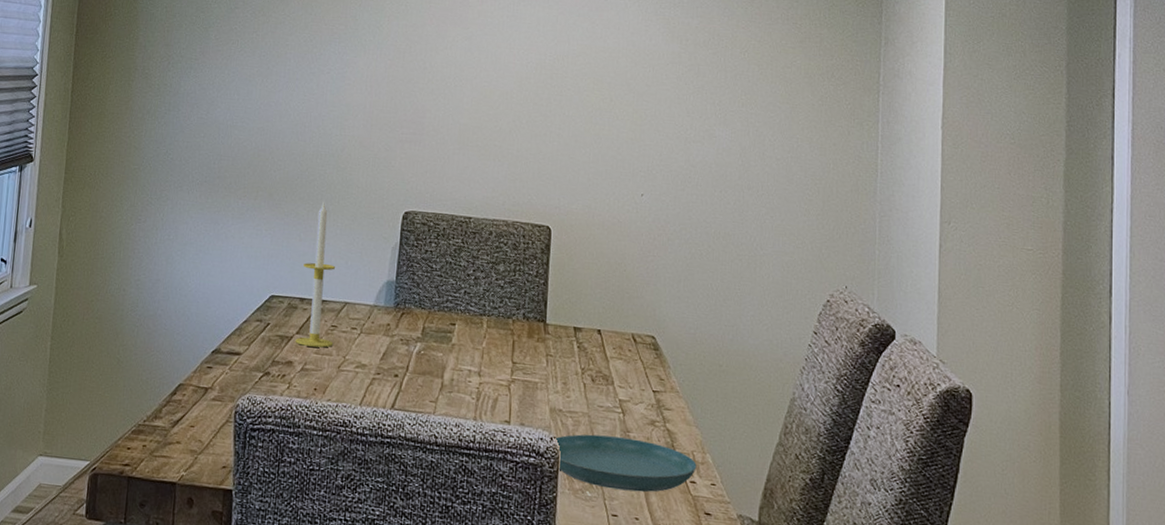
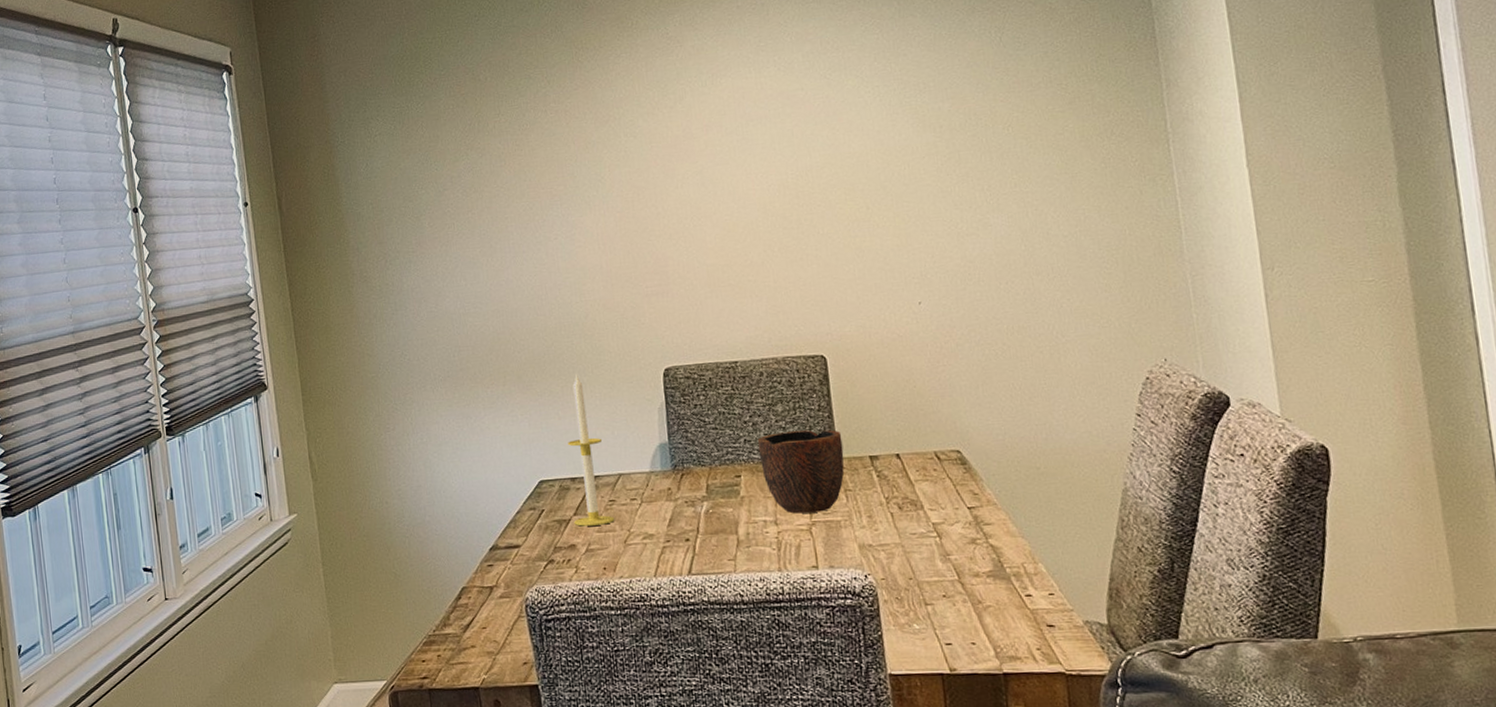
bowl: none [475,290,553,371] -> present [757,430,845,514]
saucer: present [555,434,697,492] -> none [869,561,1030,618]

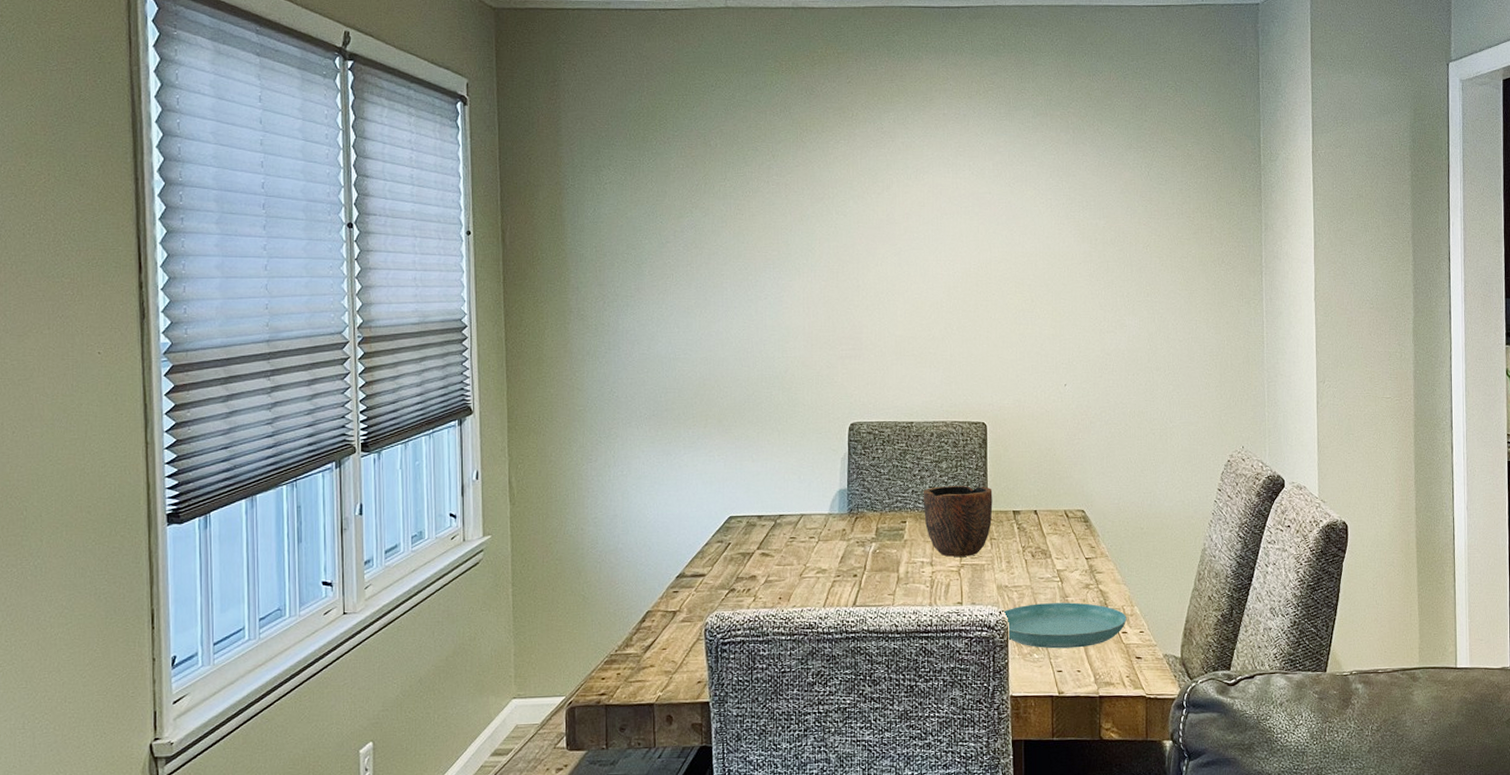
candle: present [568,374,615,526] -> none [756,422,794,560]
saucer: none [869,561,1030,618] -> present [1003,602,1127,649]

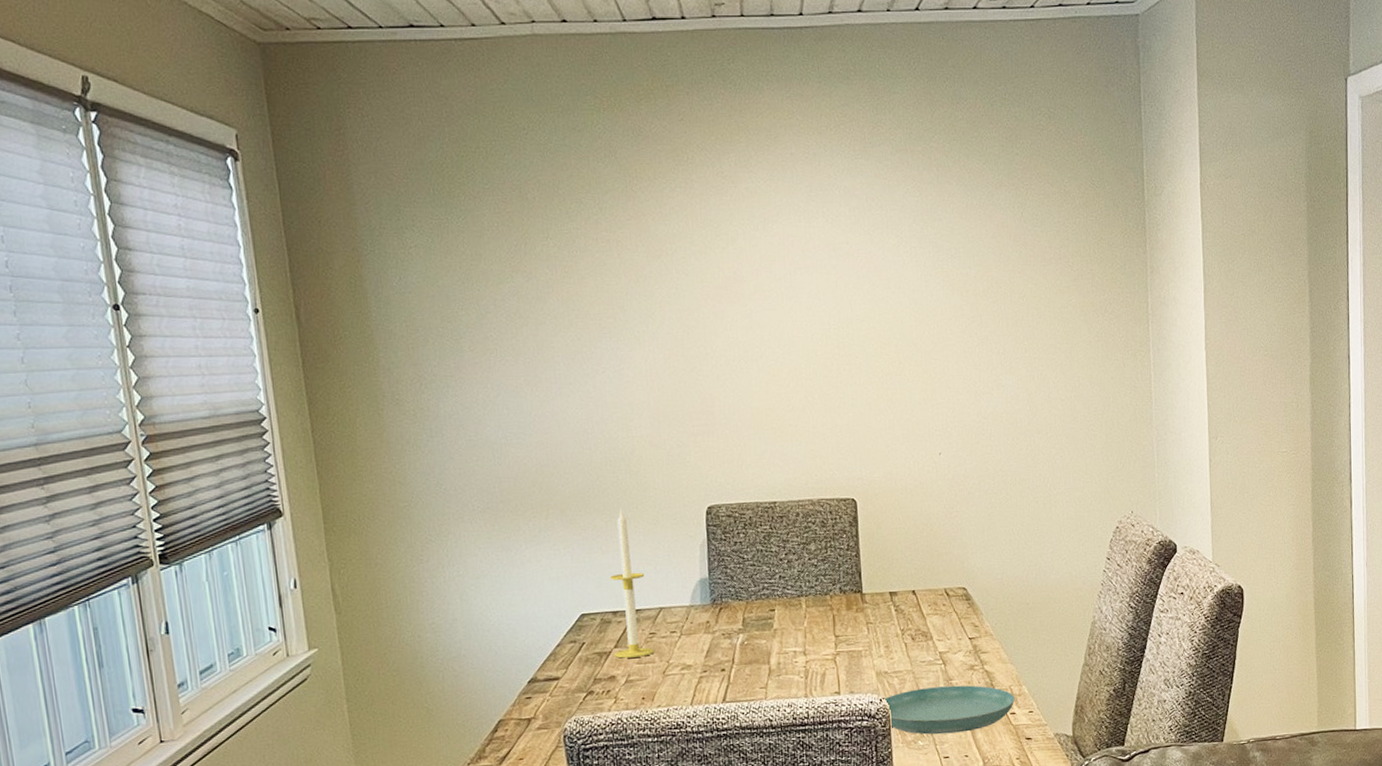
candle: none [756,422,794,560] -> present [611,509,655,658]
bowl: present [923,486,993,557] -> none [791,568,868,645]

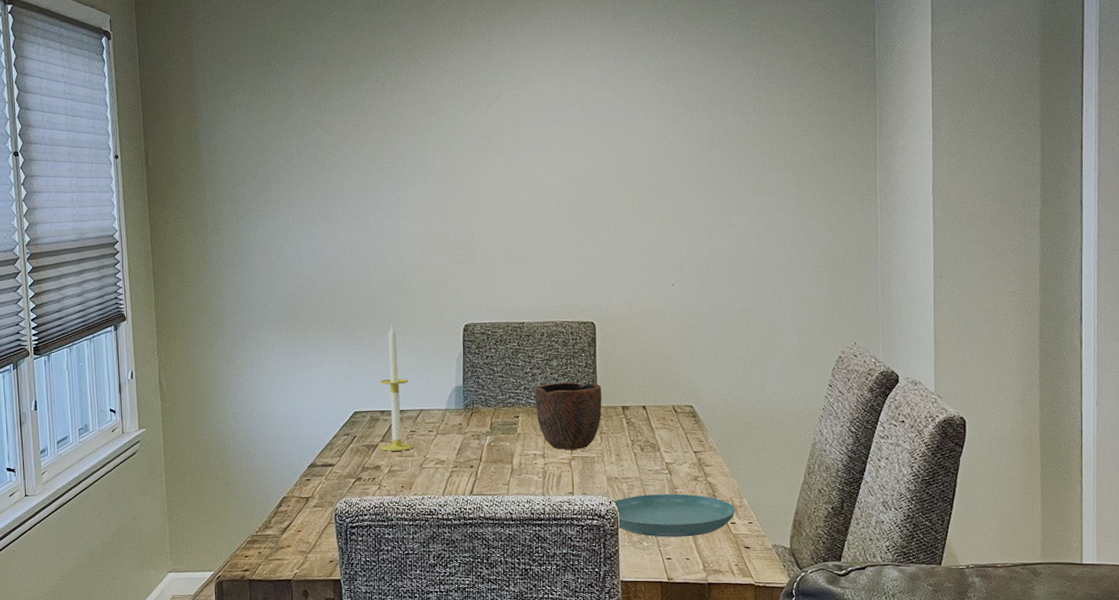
bowl: none [791,568,868,645] -> present [534,383,602,450]

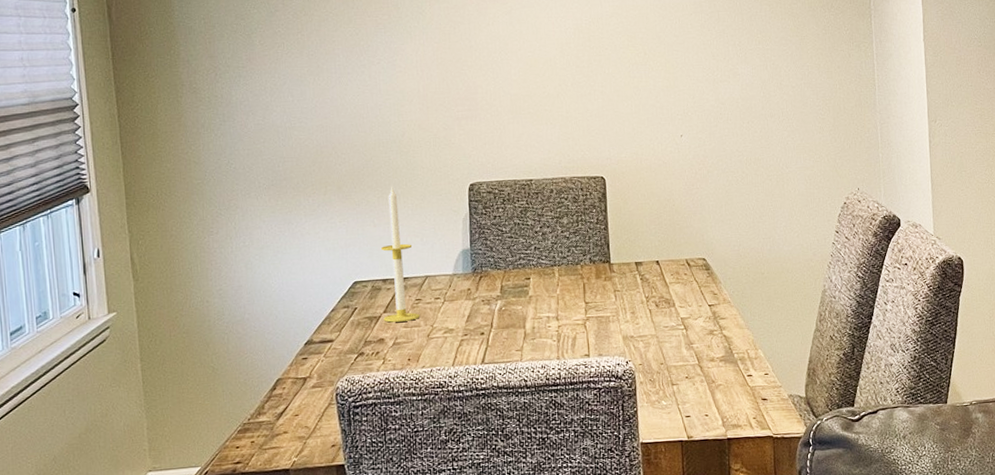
bowl: present [534,383,602,450] -> none [545,240,615,311]
saucer: present [613,494,736,537] -> none [630,348,752,395]

